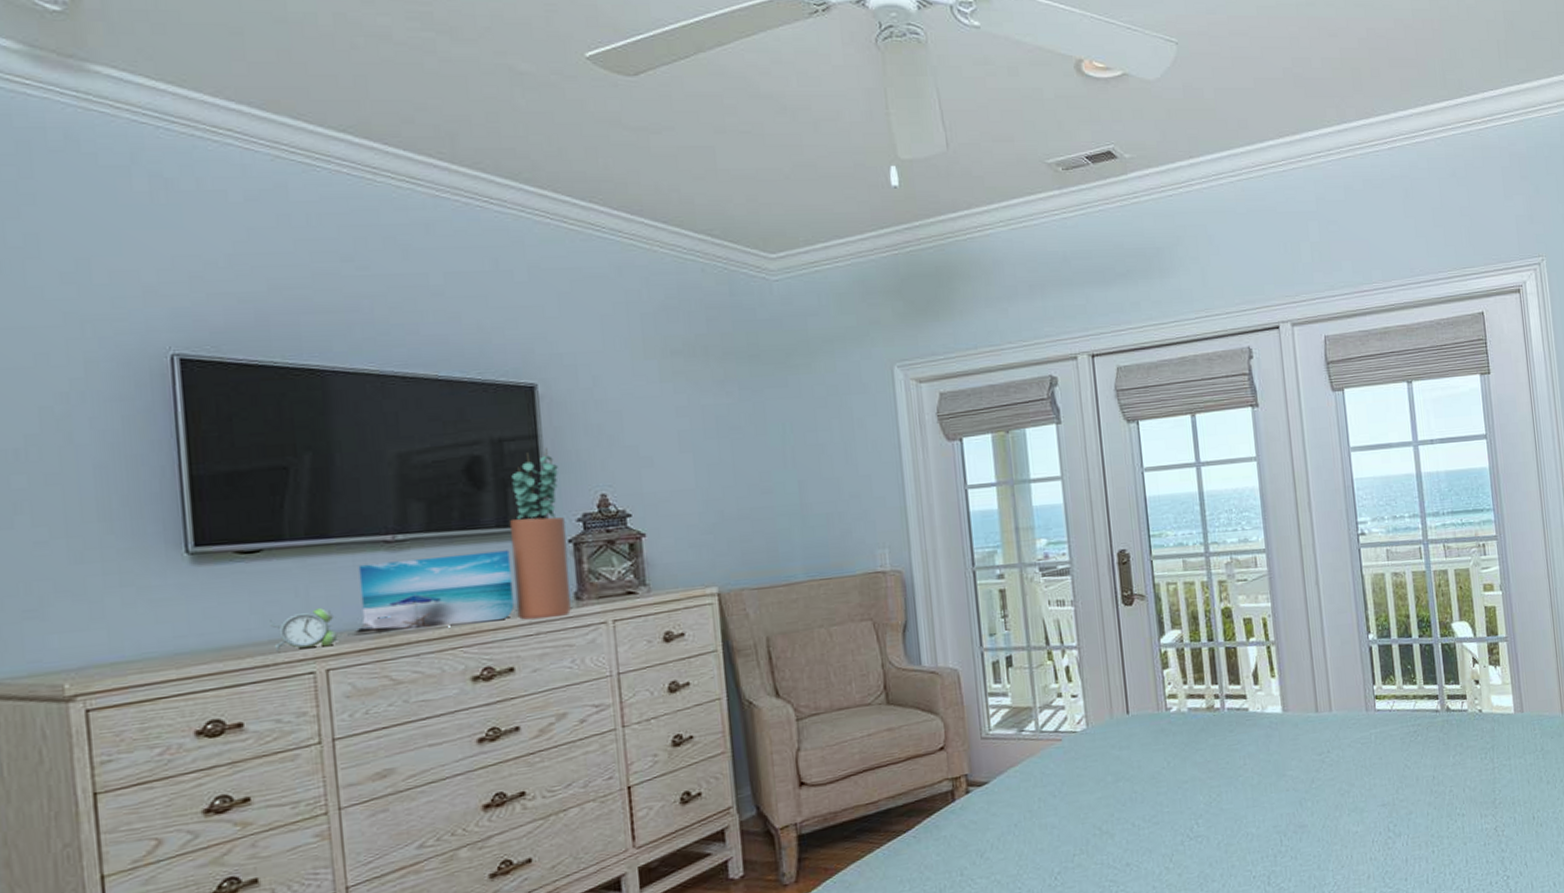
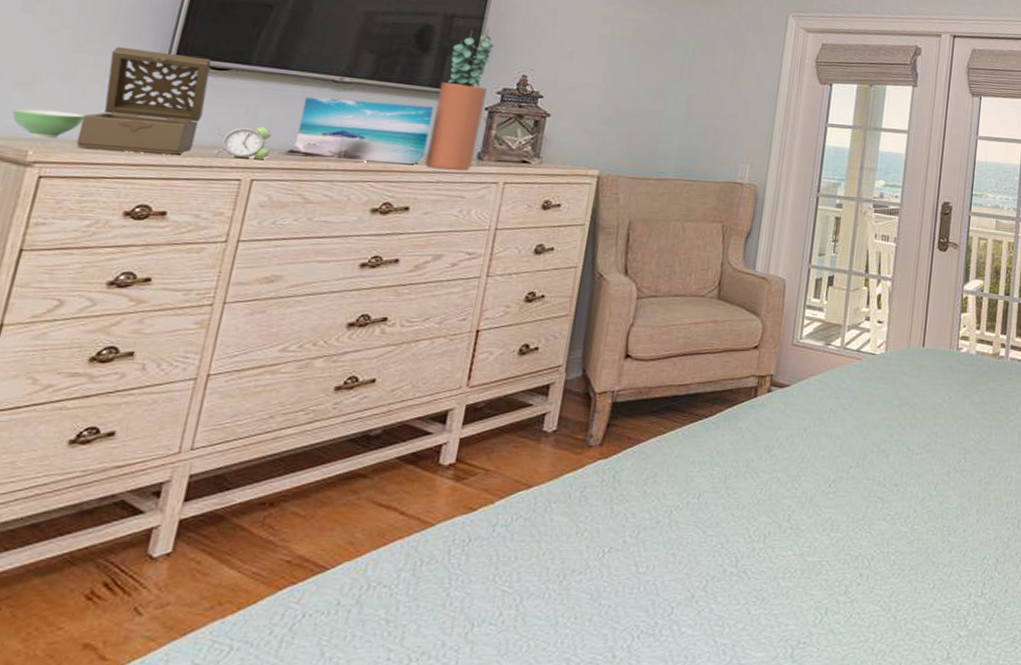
bowl: none [28,632,114,669] -> present [11,108,85,139]
jewelry box: none [111,542,249,670] -> present [76,46,212,155]

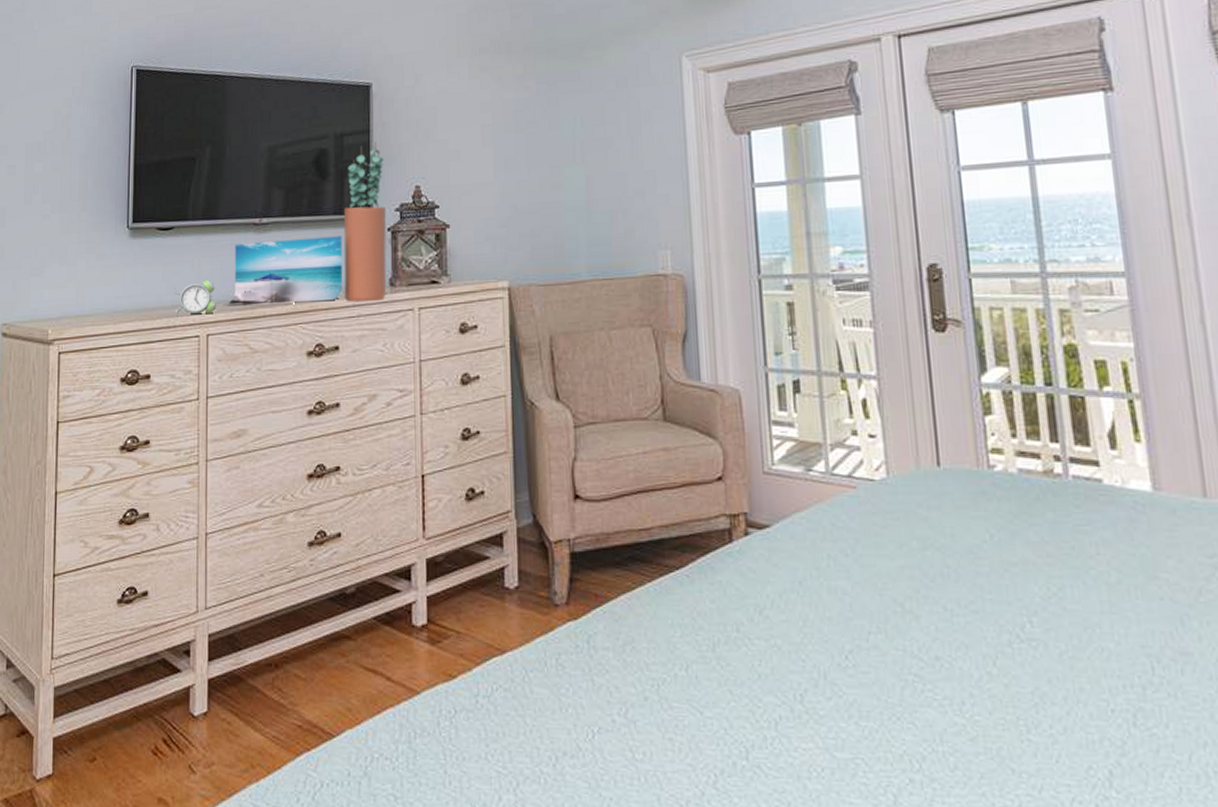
bowl: present [11,108,85,139] -> none [32,289,80,318]
jewelry box: present [76,46,212,155] -> none [78,220,161,322]

